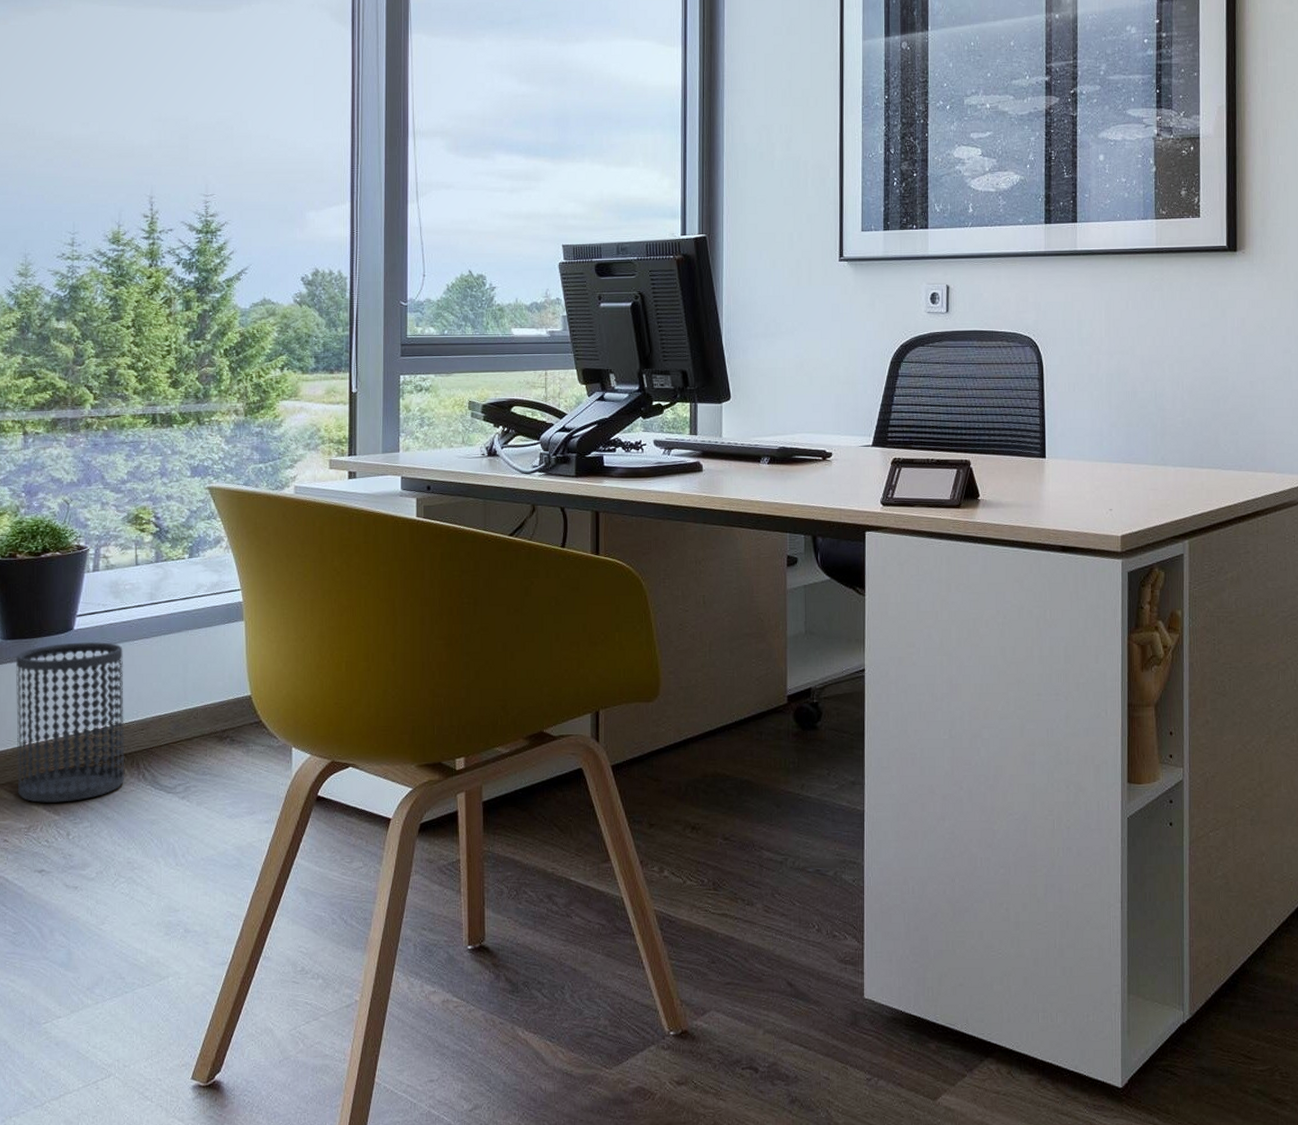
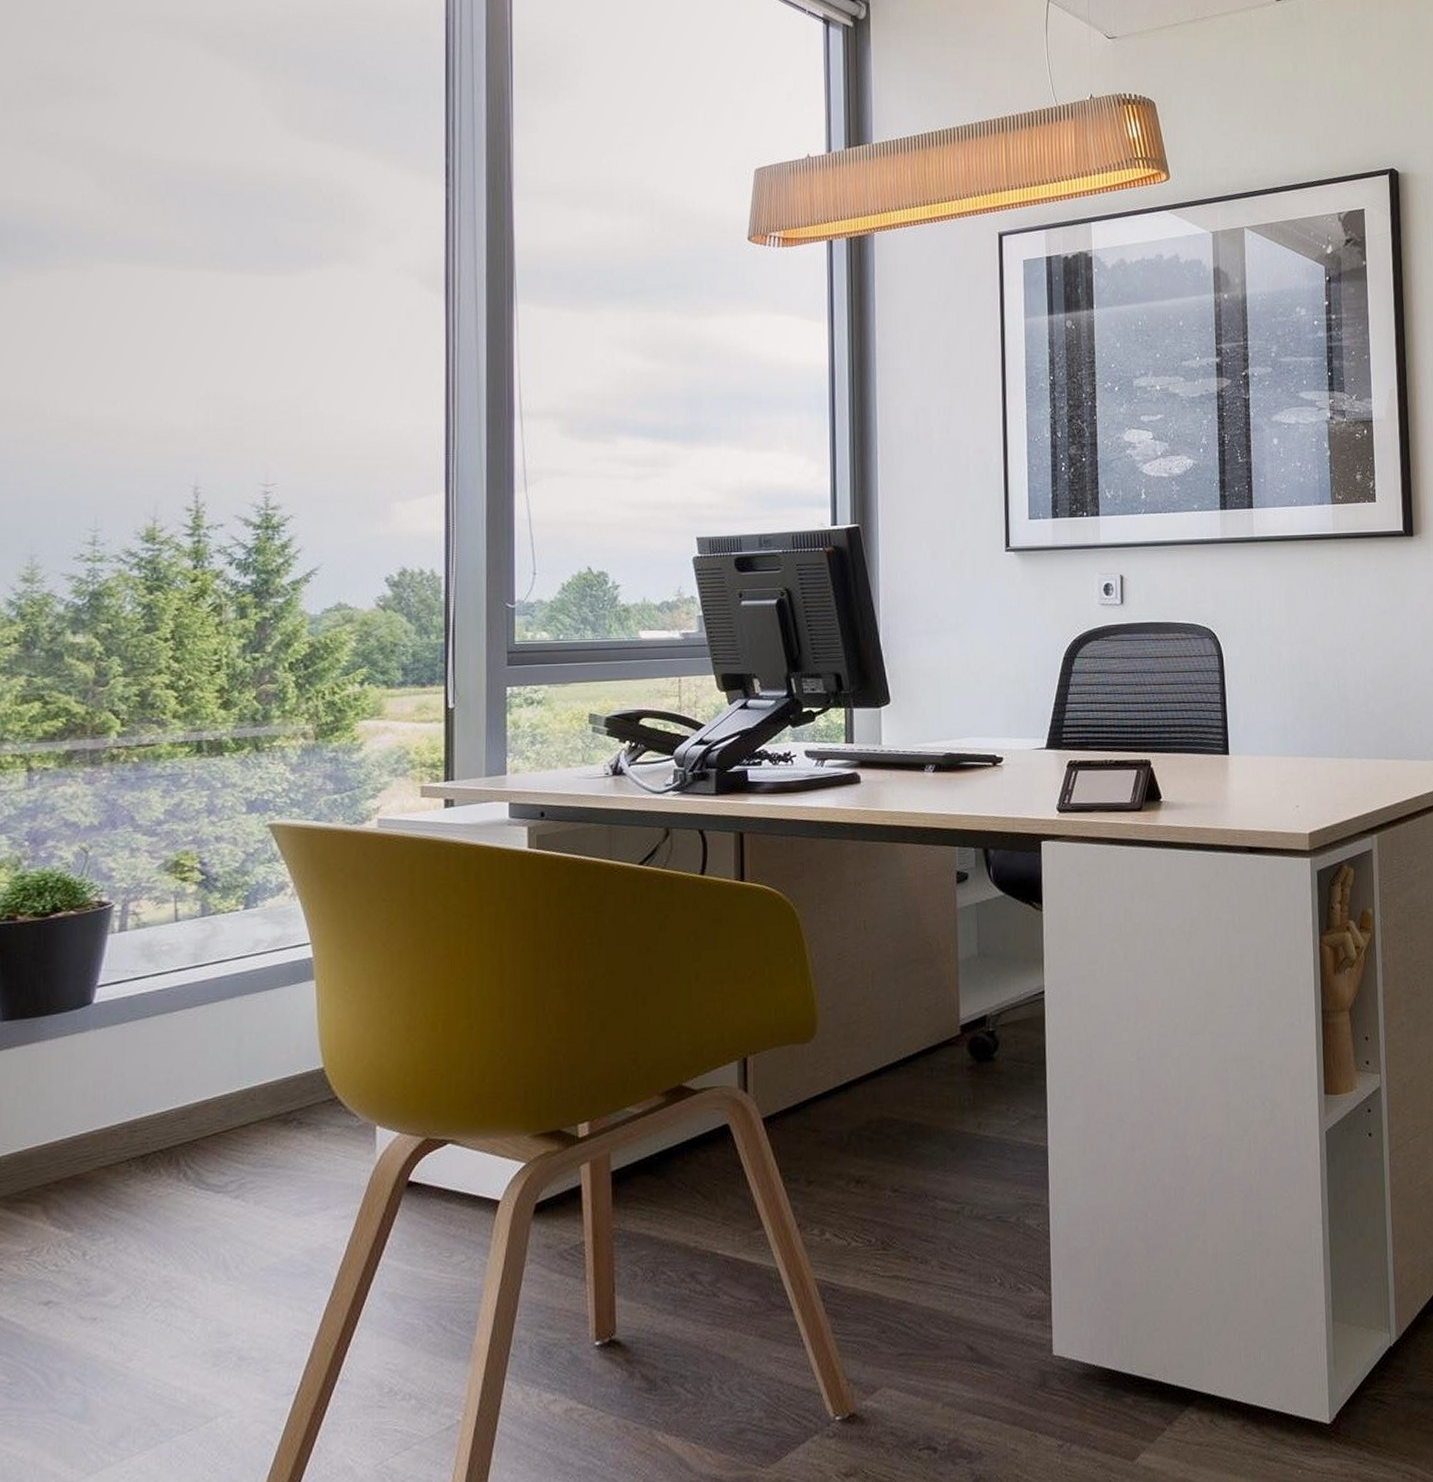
wastebasket: present [15,642,124,803] -> none [14,1016,159,1219]

